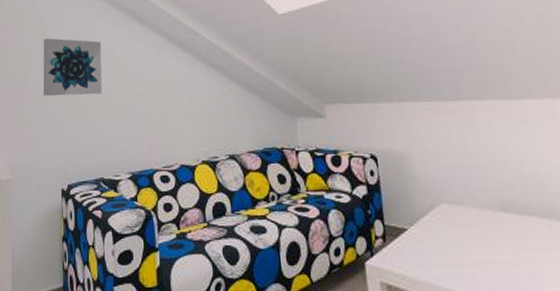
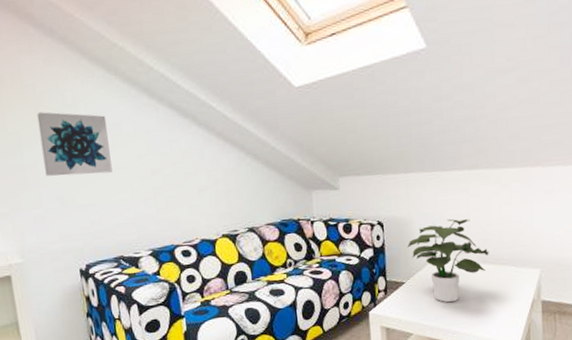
potted plant: none [407,155,511,259] -> present [407,218,489,303]

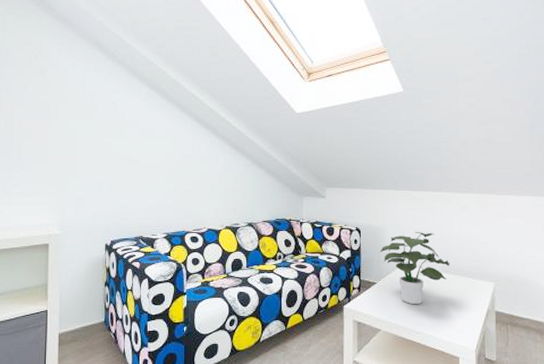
wall art: present [36,112,113,176] -> none [91,115,145,167]

